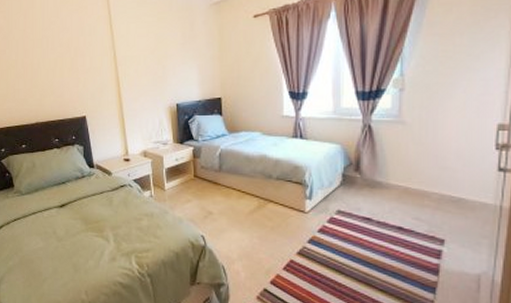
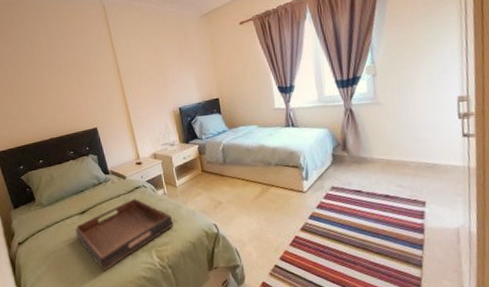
serving tray: none [53,197,157,271] -> present [75,198,174,271]

